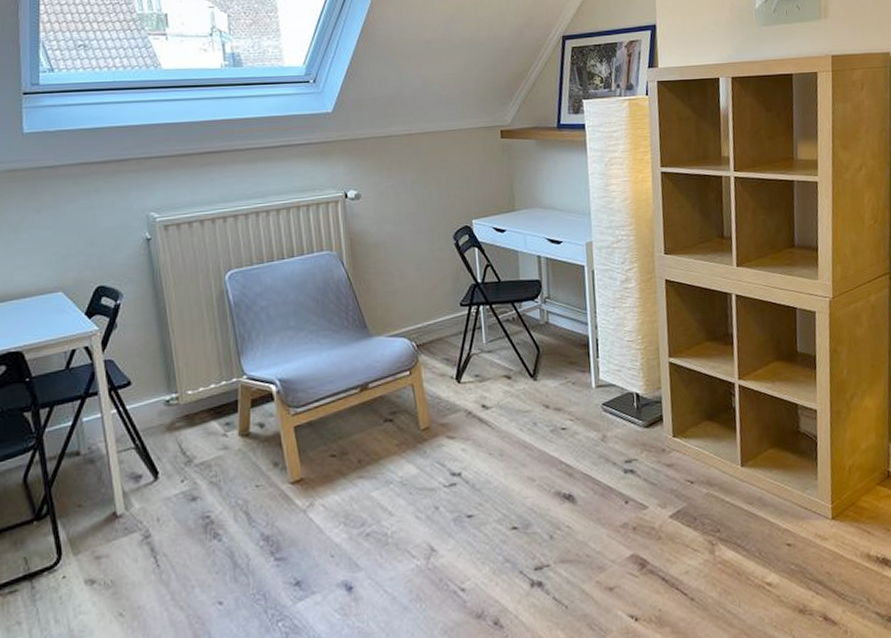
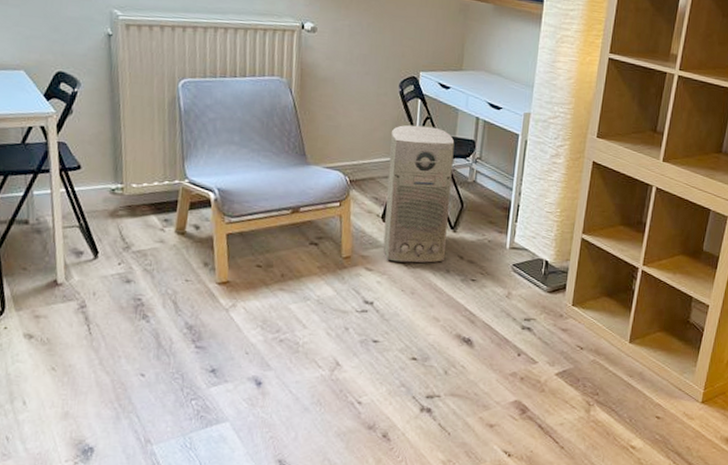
air purifier: none [452,273,529,424] -> present [383,125,455,263]

